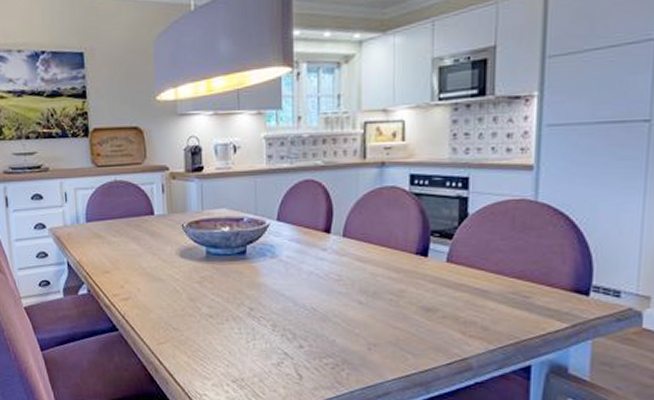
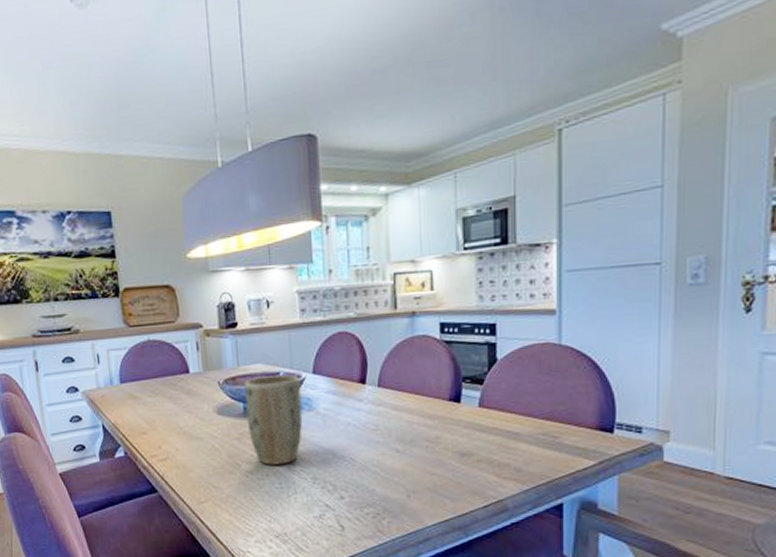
plant pot: none [207,220,265,310] -> present [244,374,303,465]

